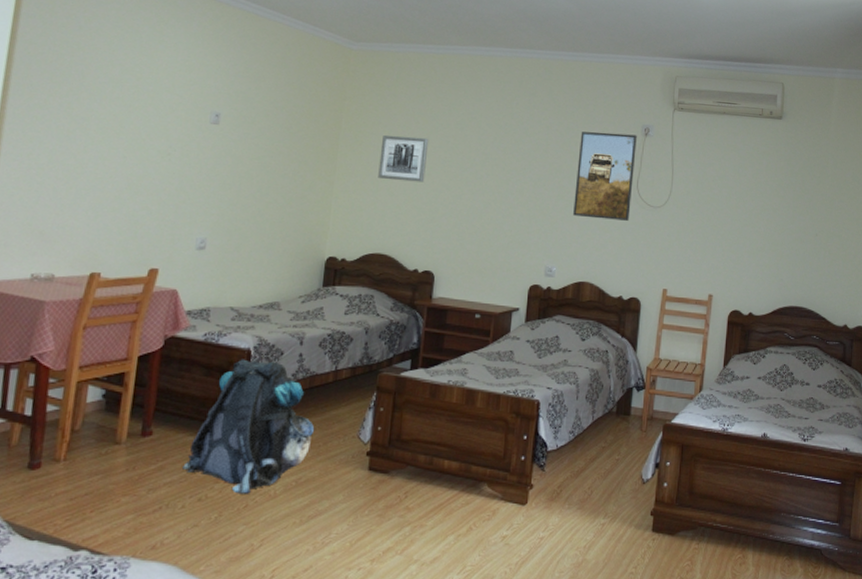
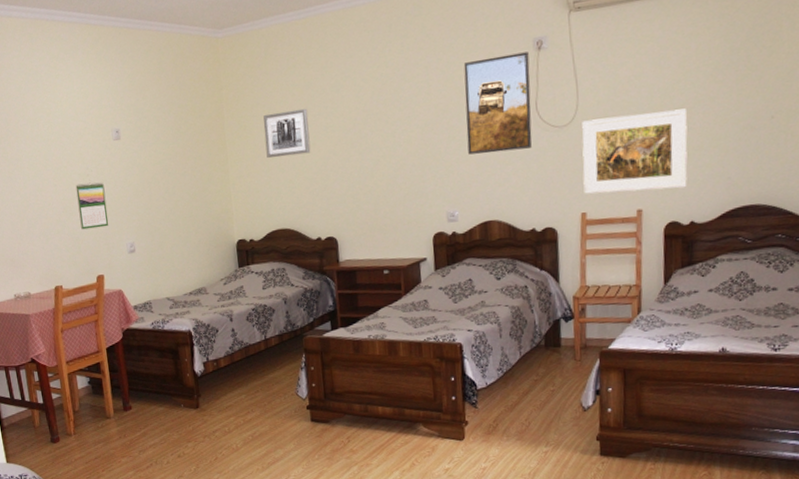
calendar: none [144,161,186,215] -> present [75,182,109,230]
backpack: present [182,359,315,494] -> none [160,338,258,450]
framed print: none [667,206,756,282] -> present [582,108,688,194]

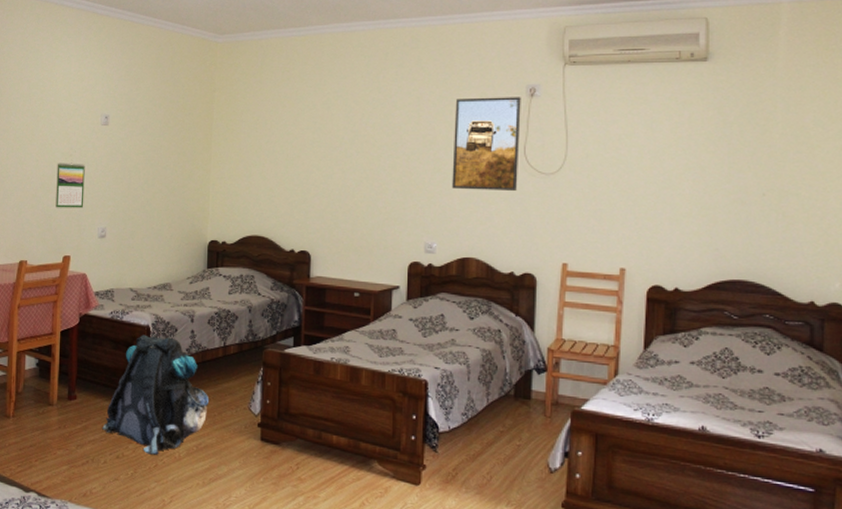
backpack: none [160,338,258,450] -> present [102,334,210,455]
wall art: present [263,108,311,158] -> none [250,120,297,165]
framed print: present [582,108,688,194] -> none [567,172,677,253]

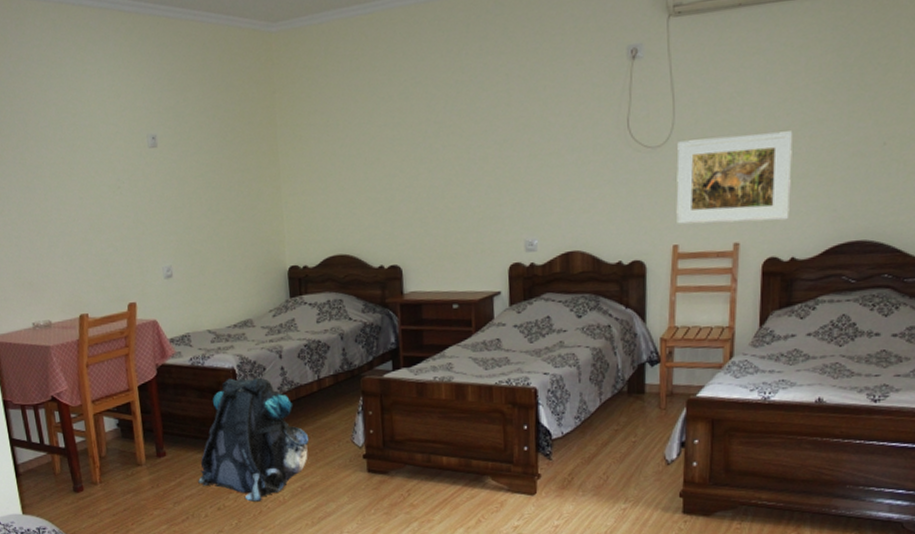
calendar: present [56,162,85,208] -> none [104,196,143,251]
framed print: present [452,97,521,191] -> none [549,61,623,176]
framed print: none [567,172,677,253] -> present [676,131,793,224]

